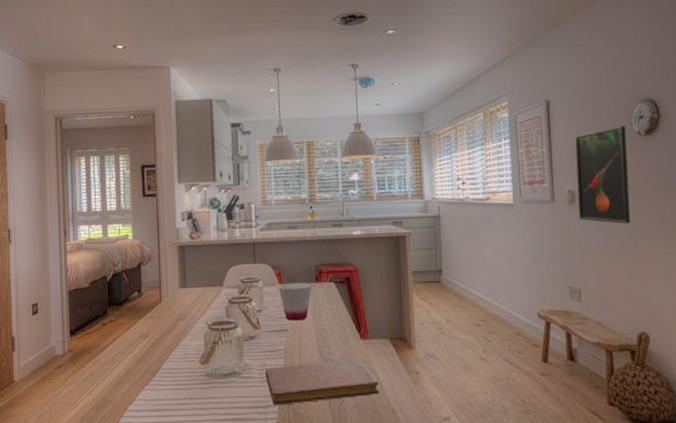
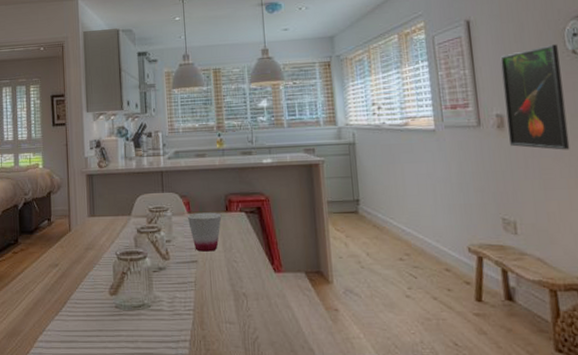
notebook: present [265,359,379,405] -> none [175,294,296,341]

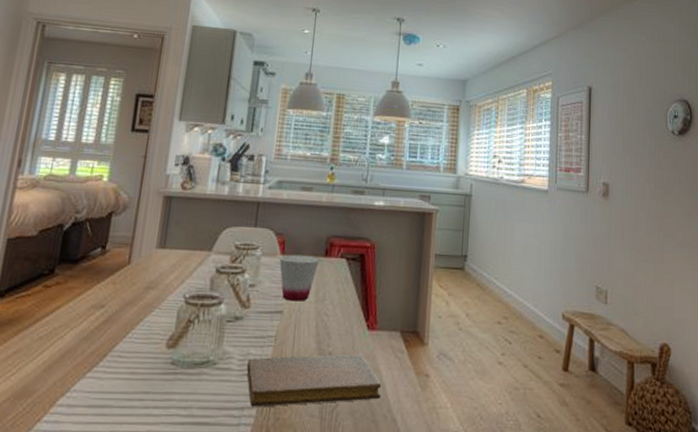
notebook: none [175,294,296,341] -> present [246,354,382,408]
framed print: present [500,44,570,150] -> none [612,122,661,225]

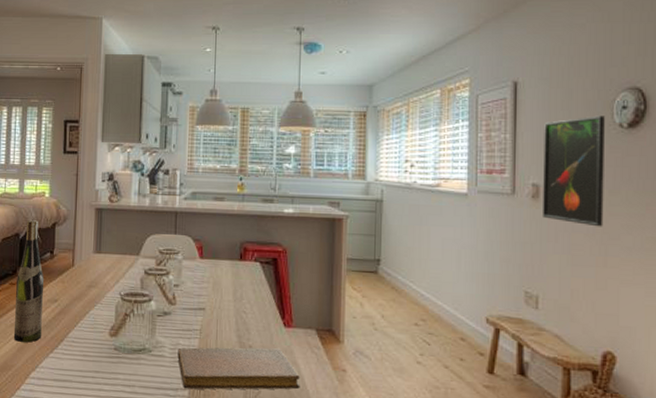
wine bottle: none [40,208,91,360] -> present [13,220,45,343]
cup: present [279,254,320,302] -> none [198,258,235,300]
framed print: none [612,122,661,225] -> present [543,115,605,227]

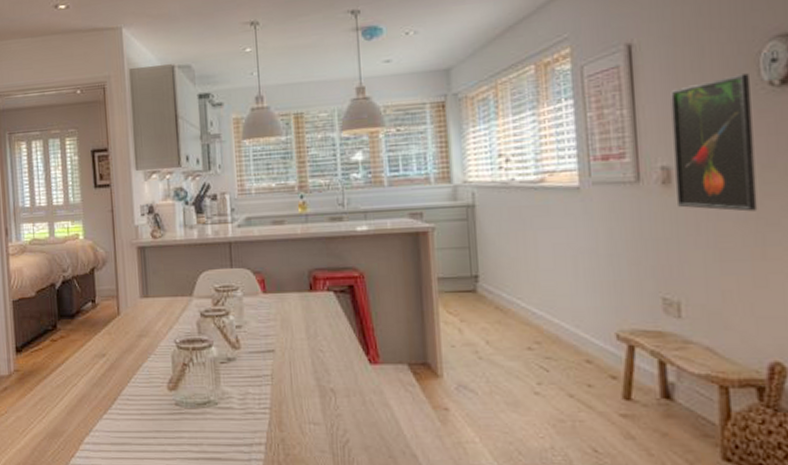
wine bottle: present [13,220,45,343] -> none [57,267,92,404]
notebook: present [177,347,300,390] -> none [248,390,395,444]

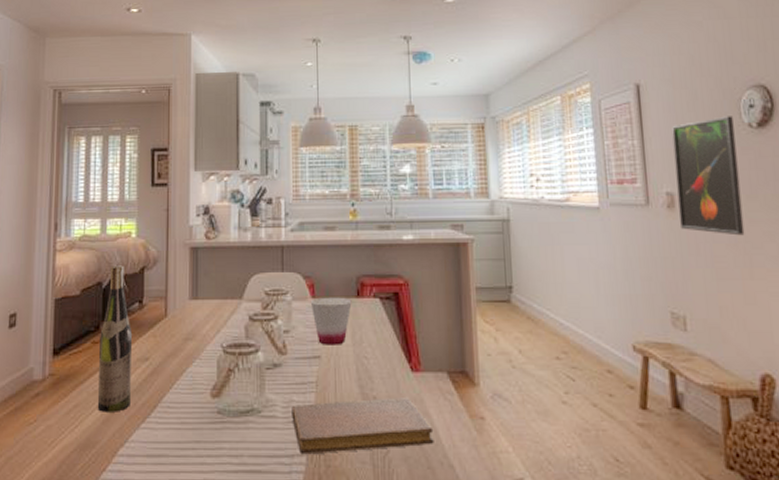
wine bottle: none [57,267,92,404] -> present [97,265,133,412]
notebook: none [248,390,395,444] -> present [291,398,434,455]
cup: none [261,291,305,339] -> present [310,297,352,345]

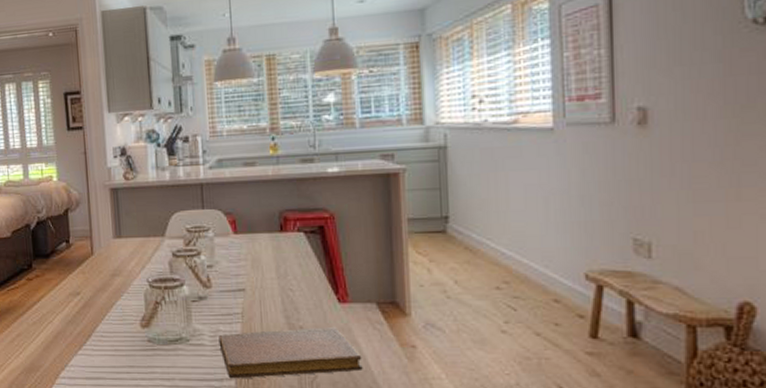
wine bottle: present [97,265,133,412] -> none [33,208,67,341]
cup: present [310,297,352,345] -> none [232,232,275,279]
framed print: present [672,116,745,236] -> none [650,11,735,153]

